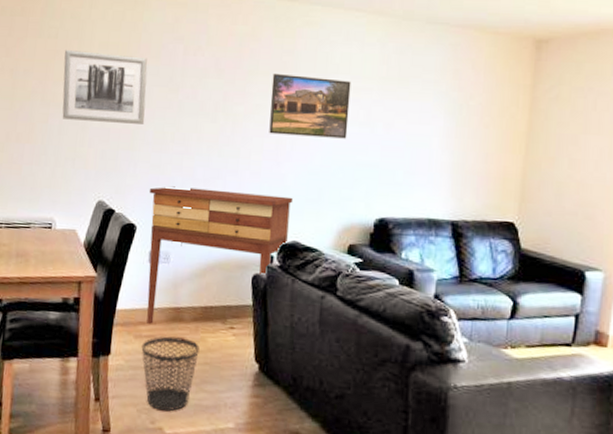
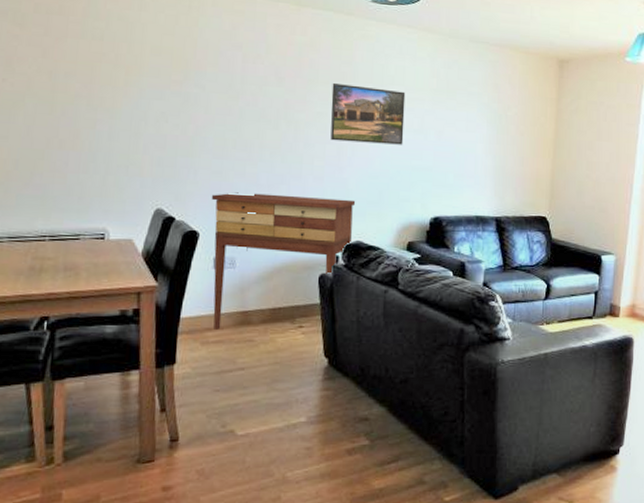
wall art: present [62,50,147,124] -> none [111,53,205,131]
wastebasket: present [141,336,200,411] -> none [209,340,269,414]

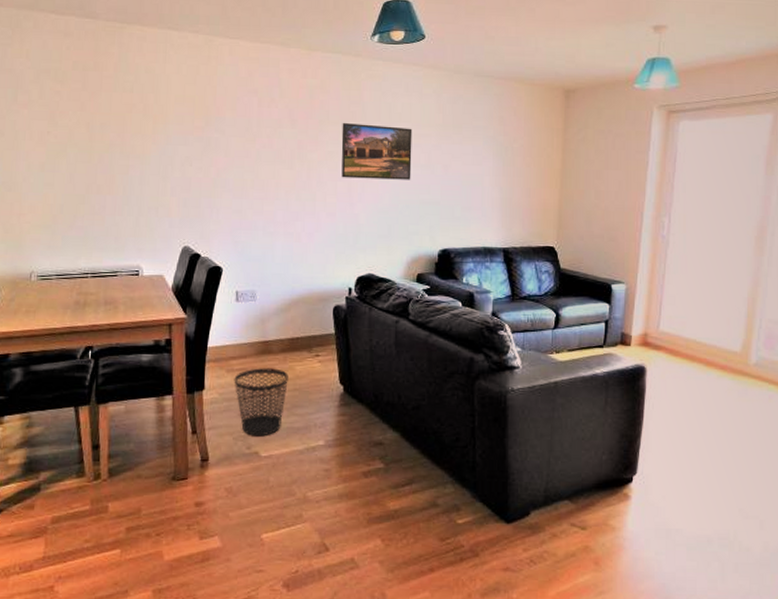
wastebasket: none [209,340,269,414] -> present [234,368,289,437]
console table: present [211,192,356,330] -> none [232,229,367,358]

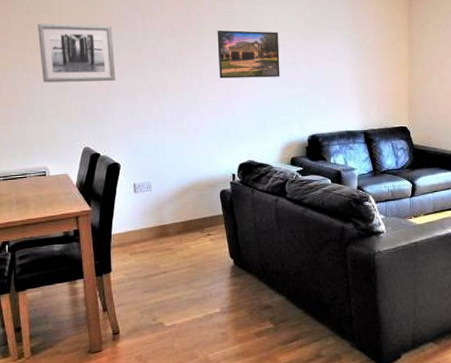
wall art: none [140,104,225,173] -> present [37,23,116,83]
wastebasket: present [234,368,289,437] -> none [137,249,185,309]

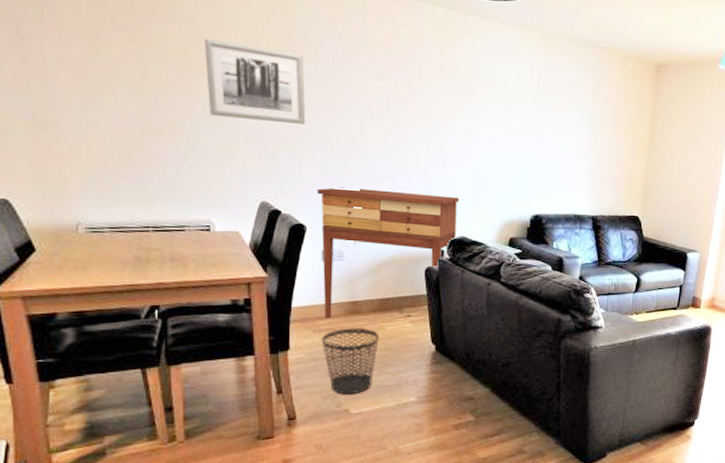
console table: none [127,126,245,242] -> present [316,187,460,318]
wastebasket: none [137,249,185,309] -> present [321,328,379,395]
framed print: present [217,30,280,79] -> none [434,80,508,145]

